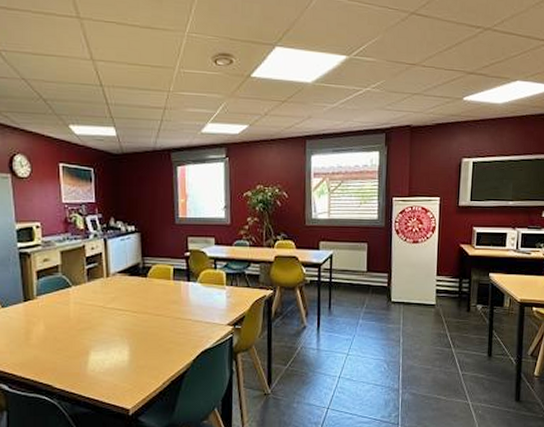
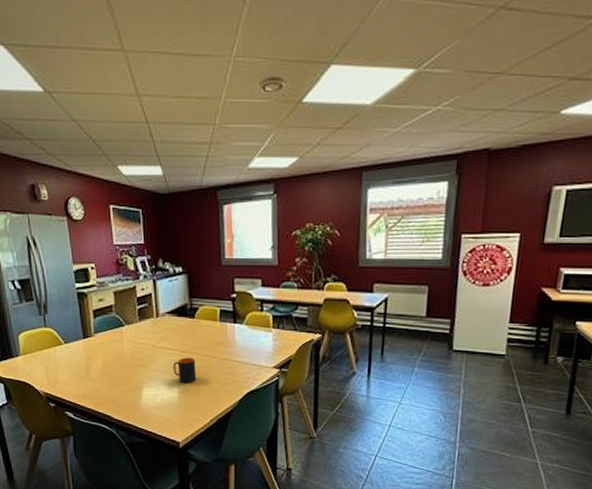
mug: none [124,318,148,345] -> present [173,357,196,383]

